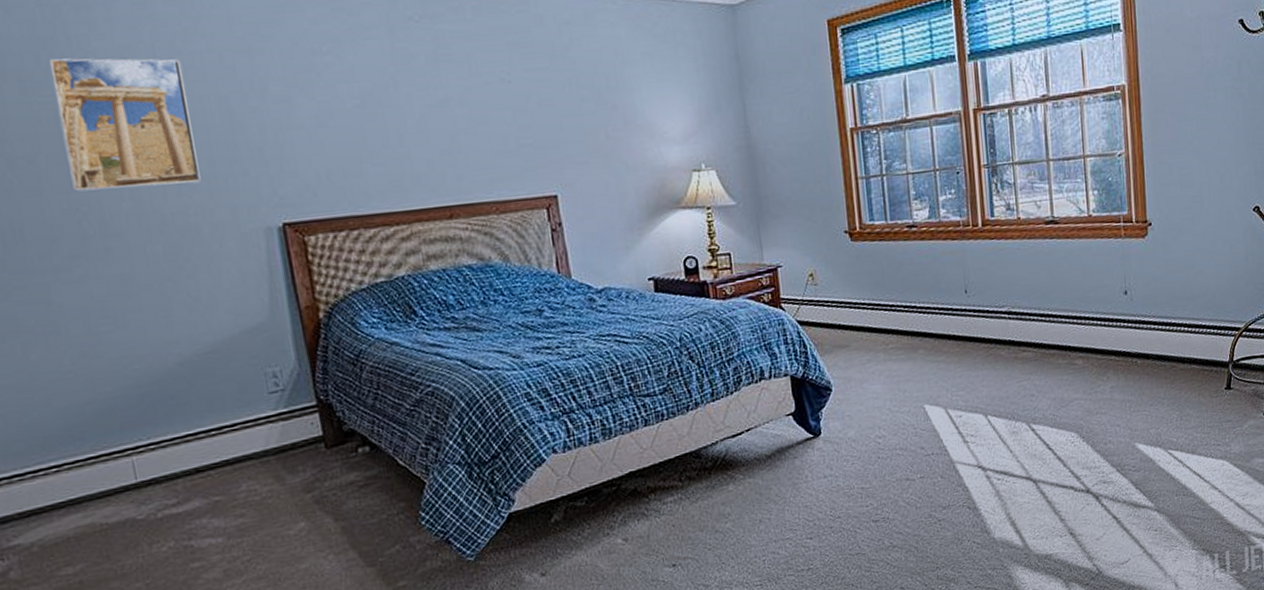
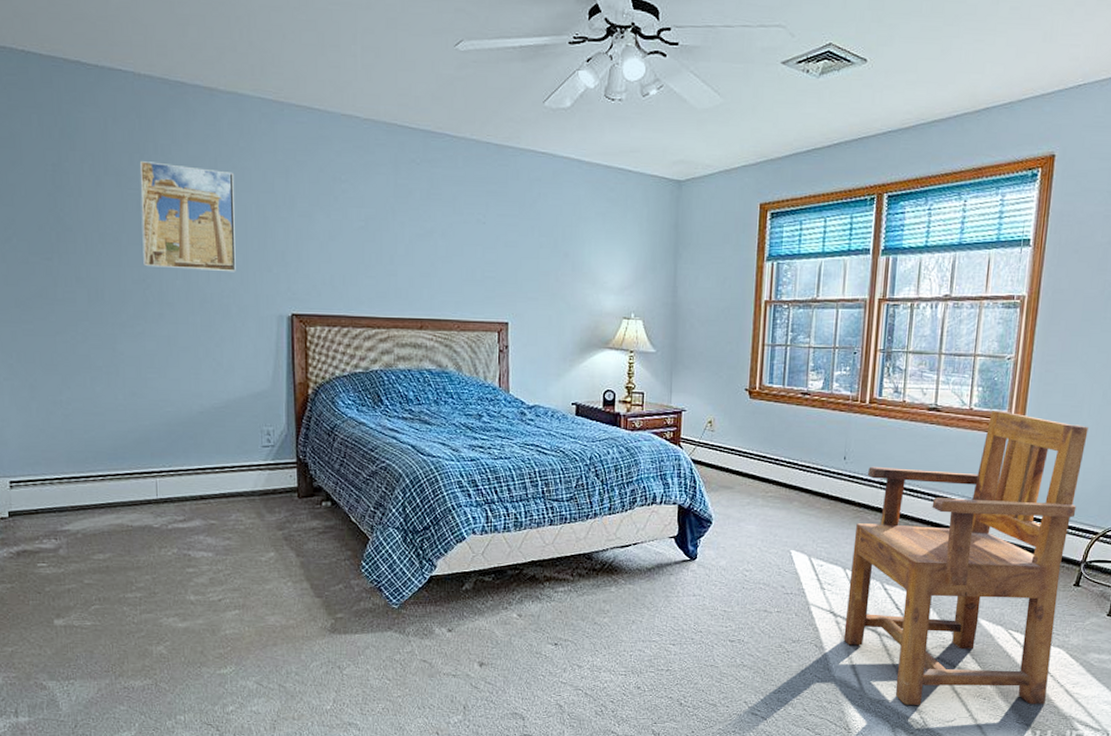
armchair: none [990,212,1218,555] -> present [843,411,1089,705]

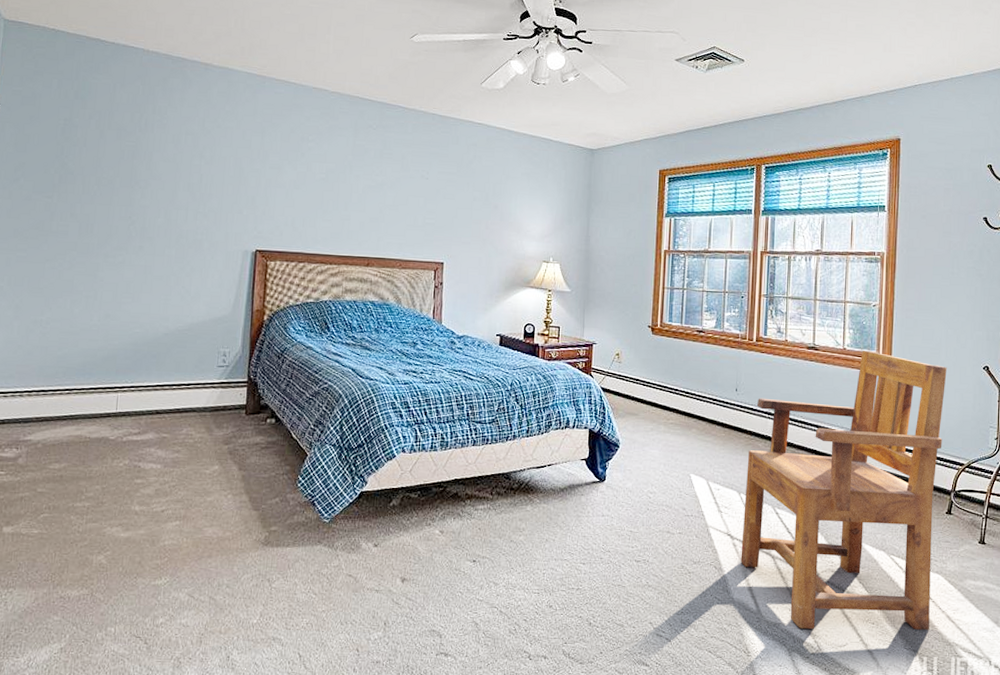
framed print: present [139,161,236,273] -> none [131,119,219,213]

